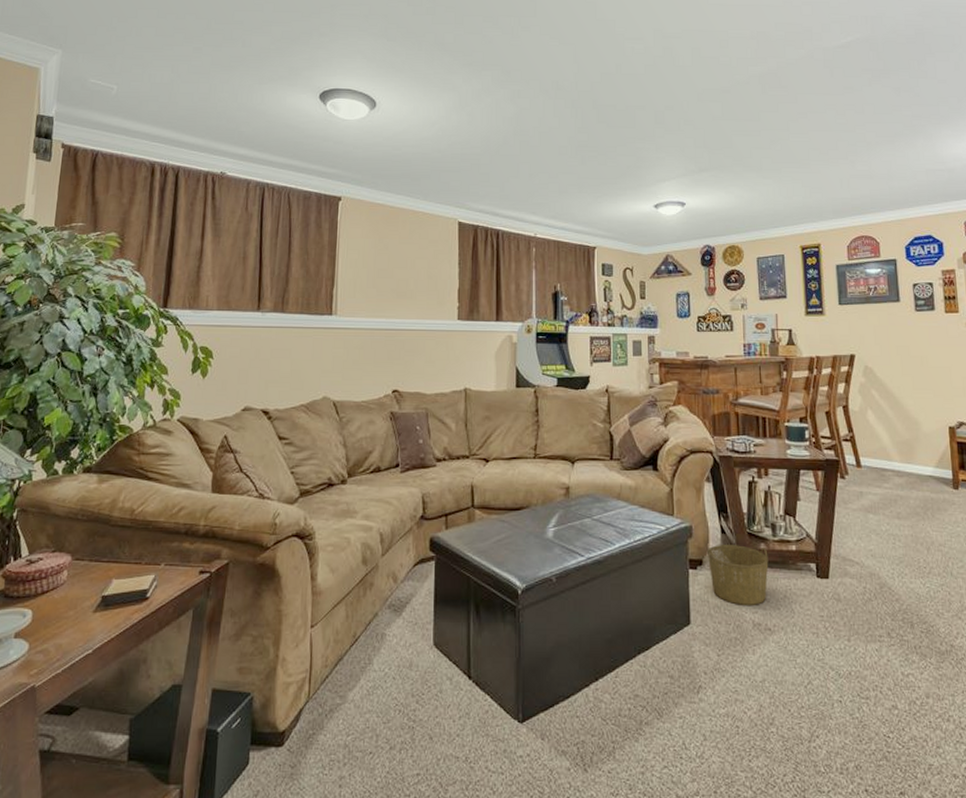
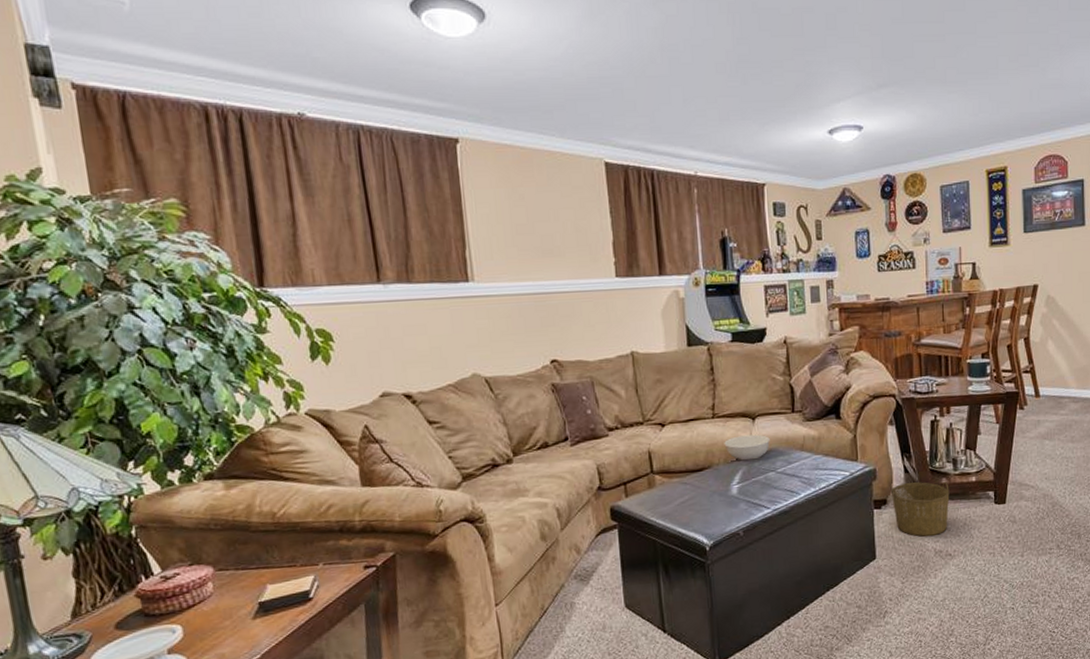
bowl: none [543,478,588,505] -> present [724,434,770,462]

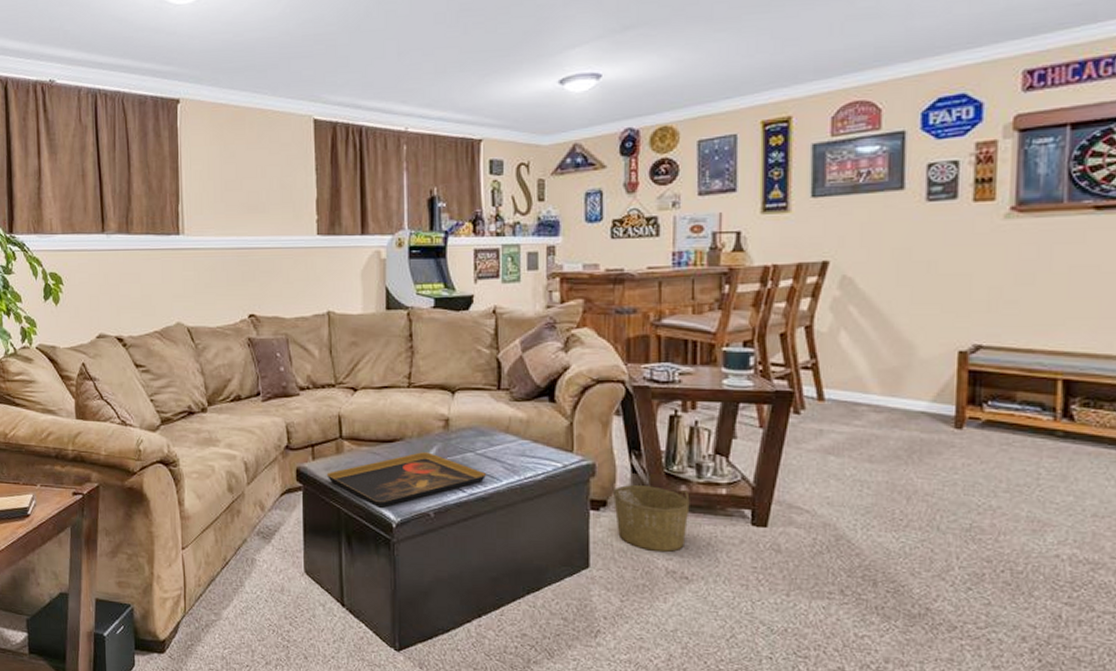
decorative tray: none [640,476,788,535] -> present [326,452,487,509]
bowl: present [724,434,770,462] -> none [419,409,470,438]

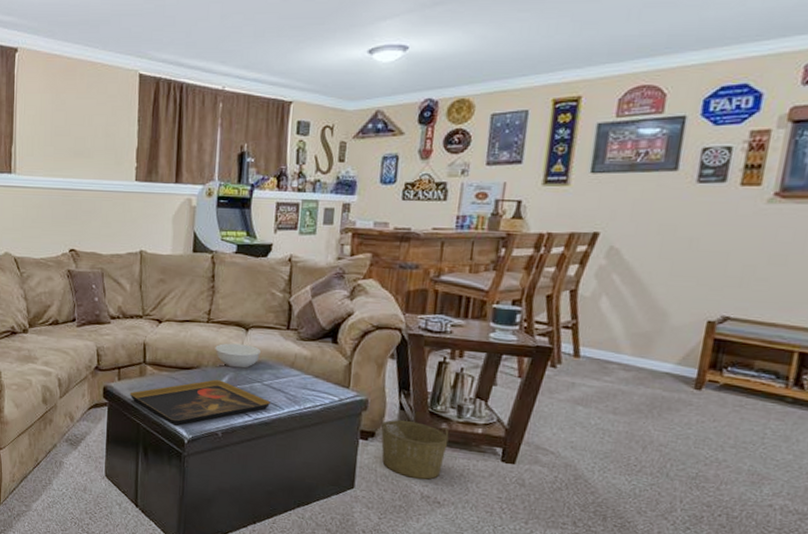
bowl: none [419,409,470,438] -> present [215,343,261,369]

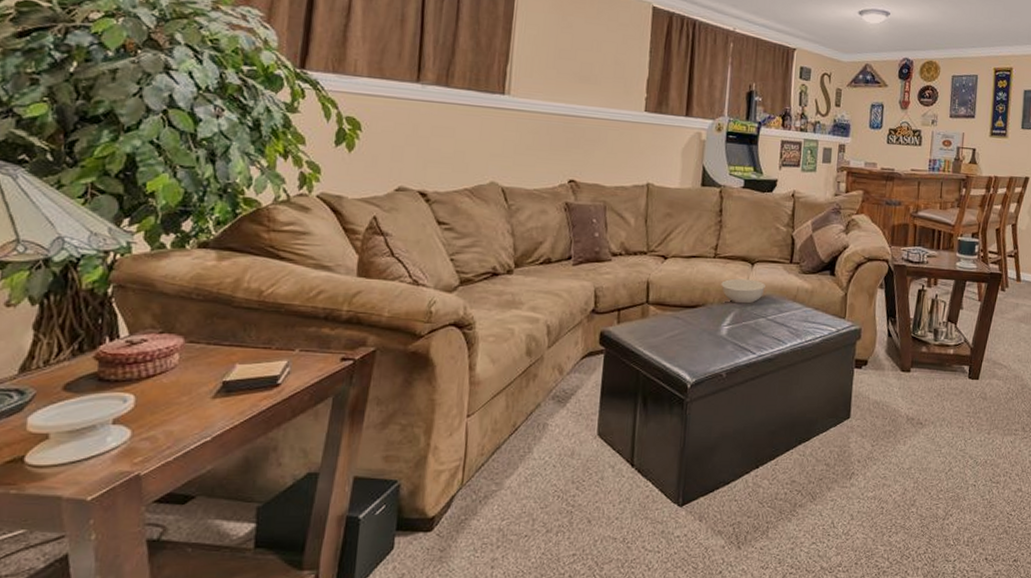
decorative tray: present [129,379,271,427] -> none [629,317,775,370]
basket: present [380,420,449,480] -> none [872,347,928,402]

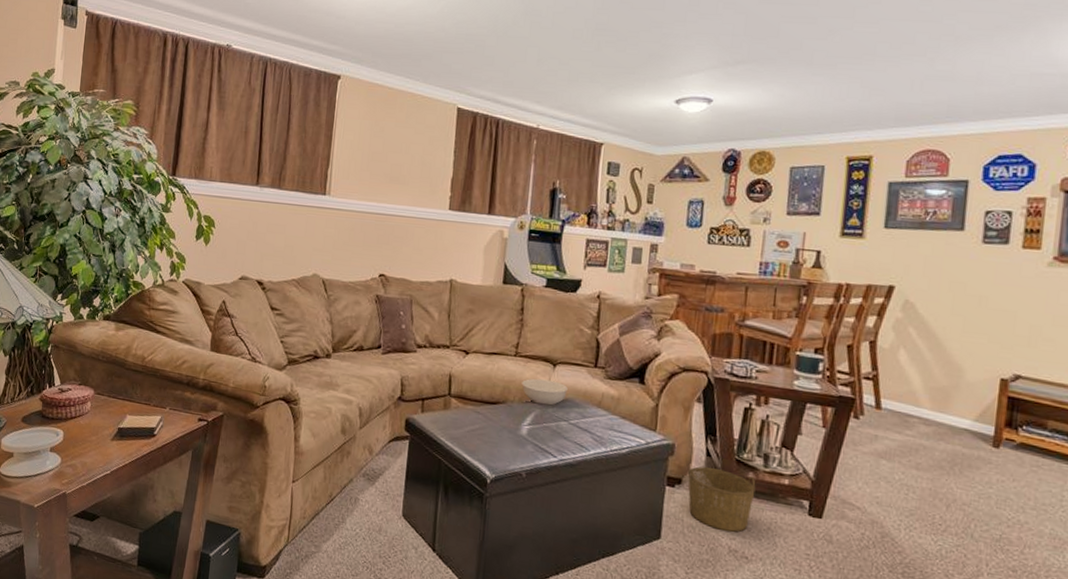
basket: none [872,347,928,402] -> present [687,466,756,533]

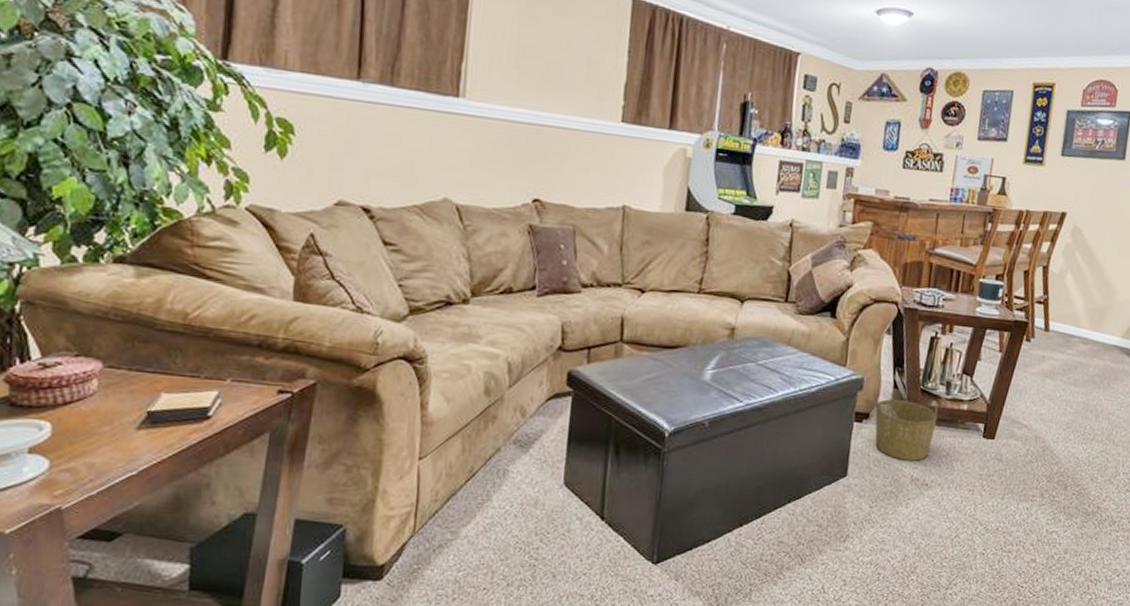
bowl: present [521,378,568,407] -> none [705,317,756,348]

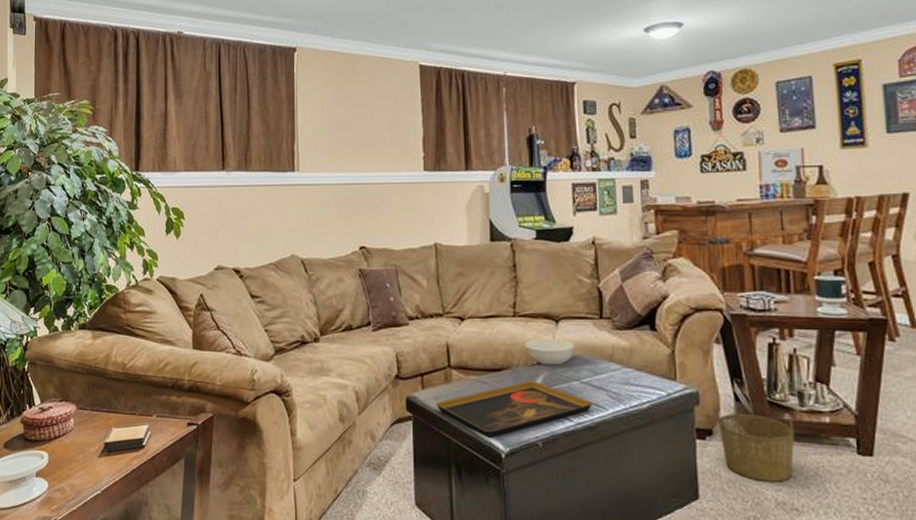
decorative tray: none [600,360,765,417] -> present [435,381,593,439]
bowl: none [705,317,756,348] -> present [524,338,575,367]

